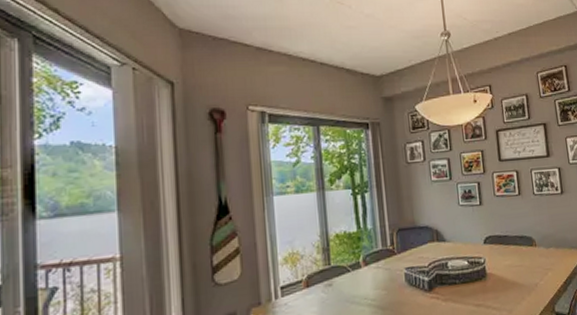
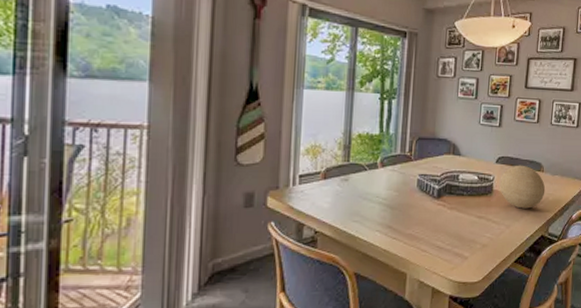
decorative ball: none [491,242,543,290] -> present [499,165,546,209]

